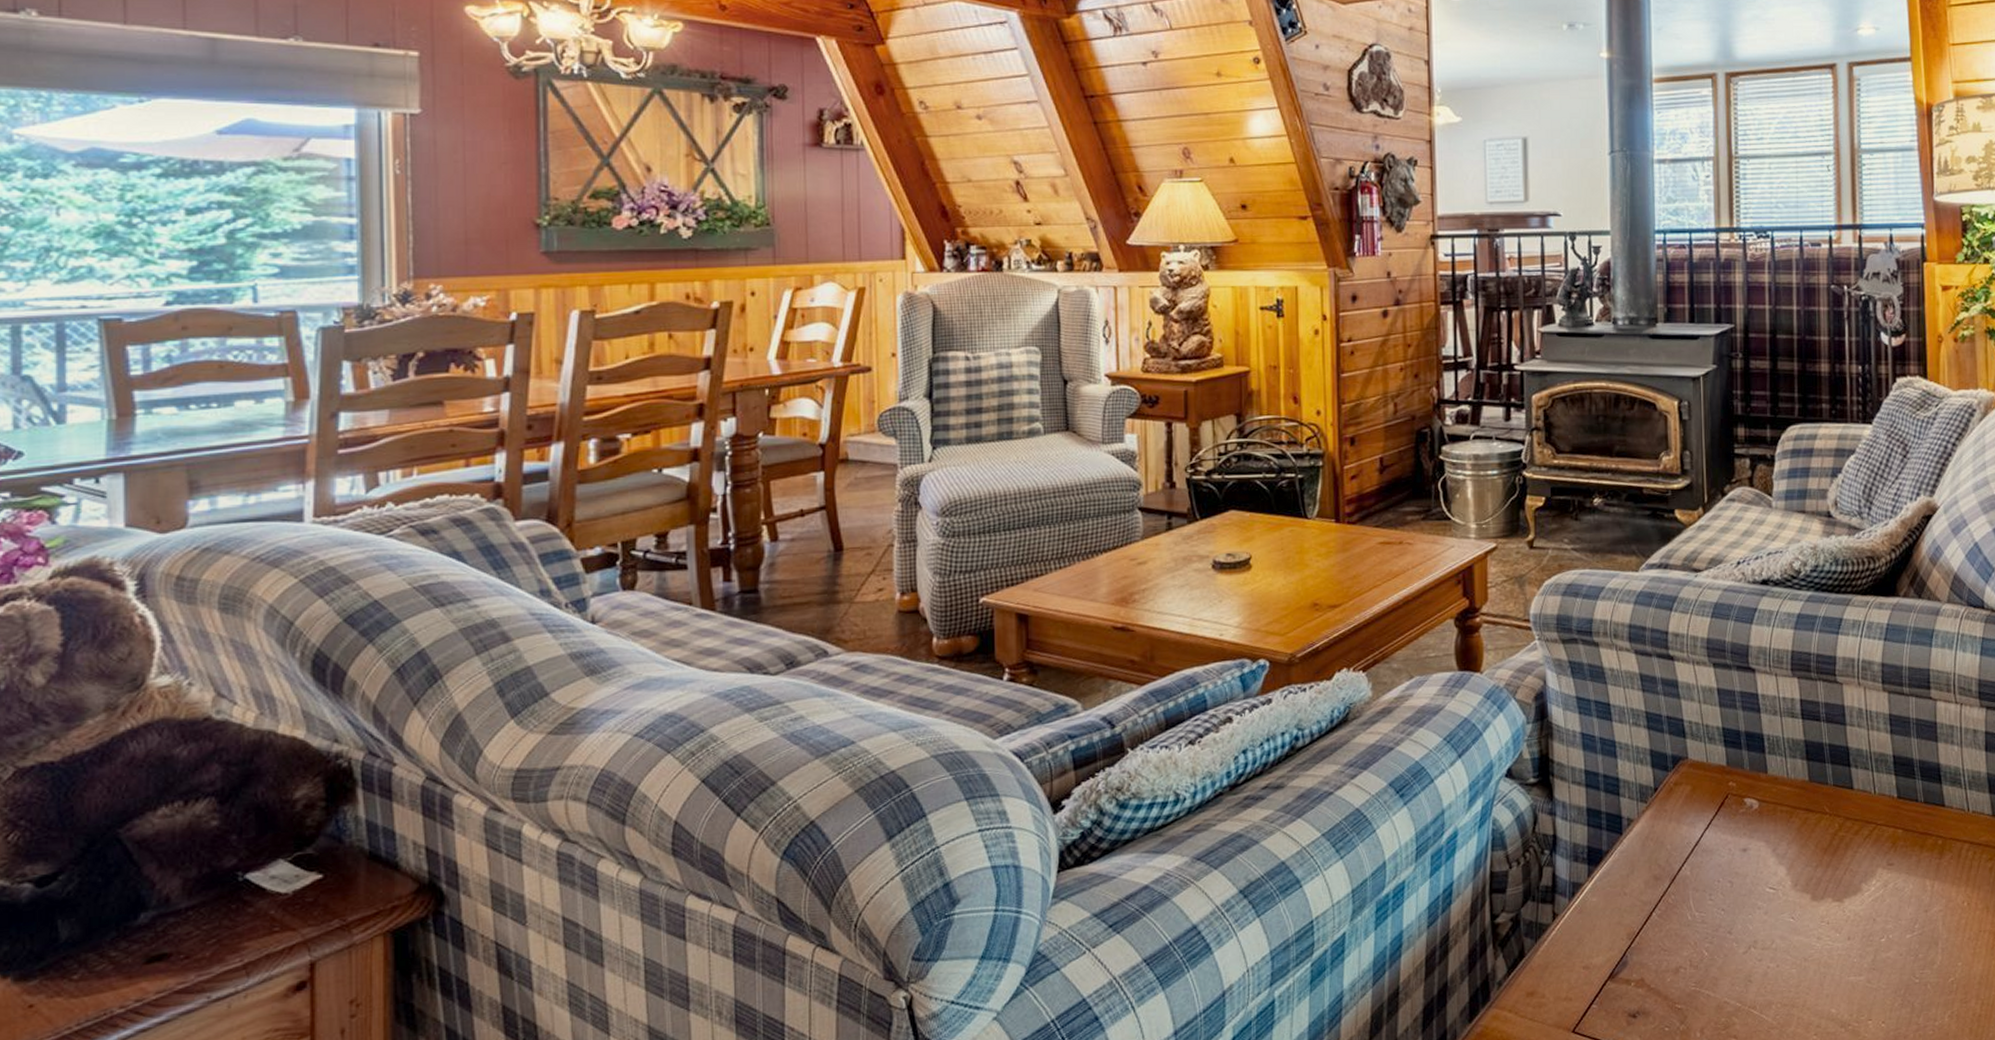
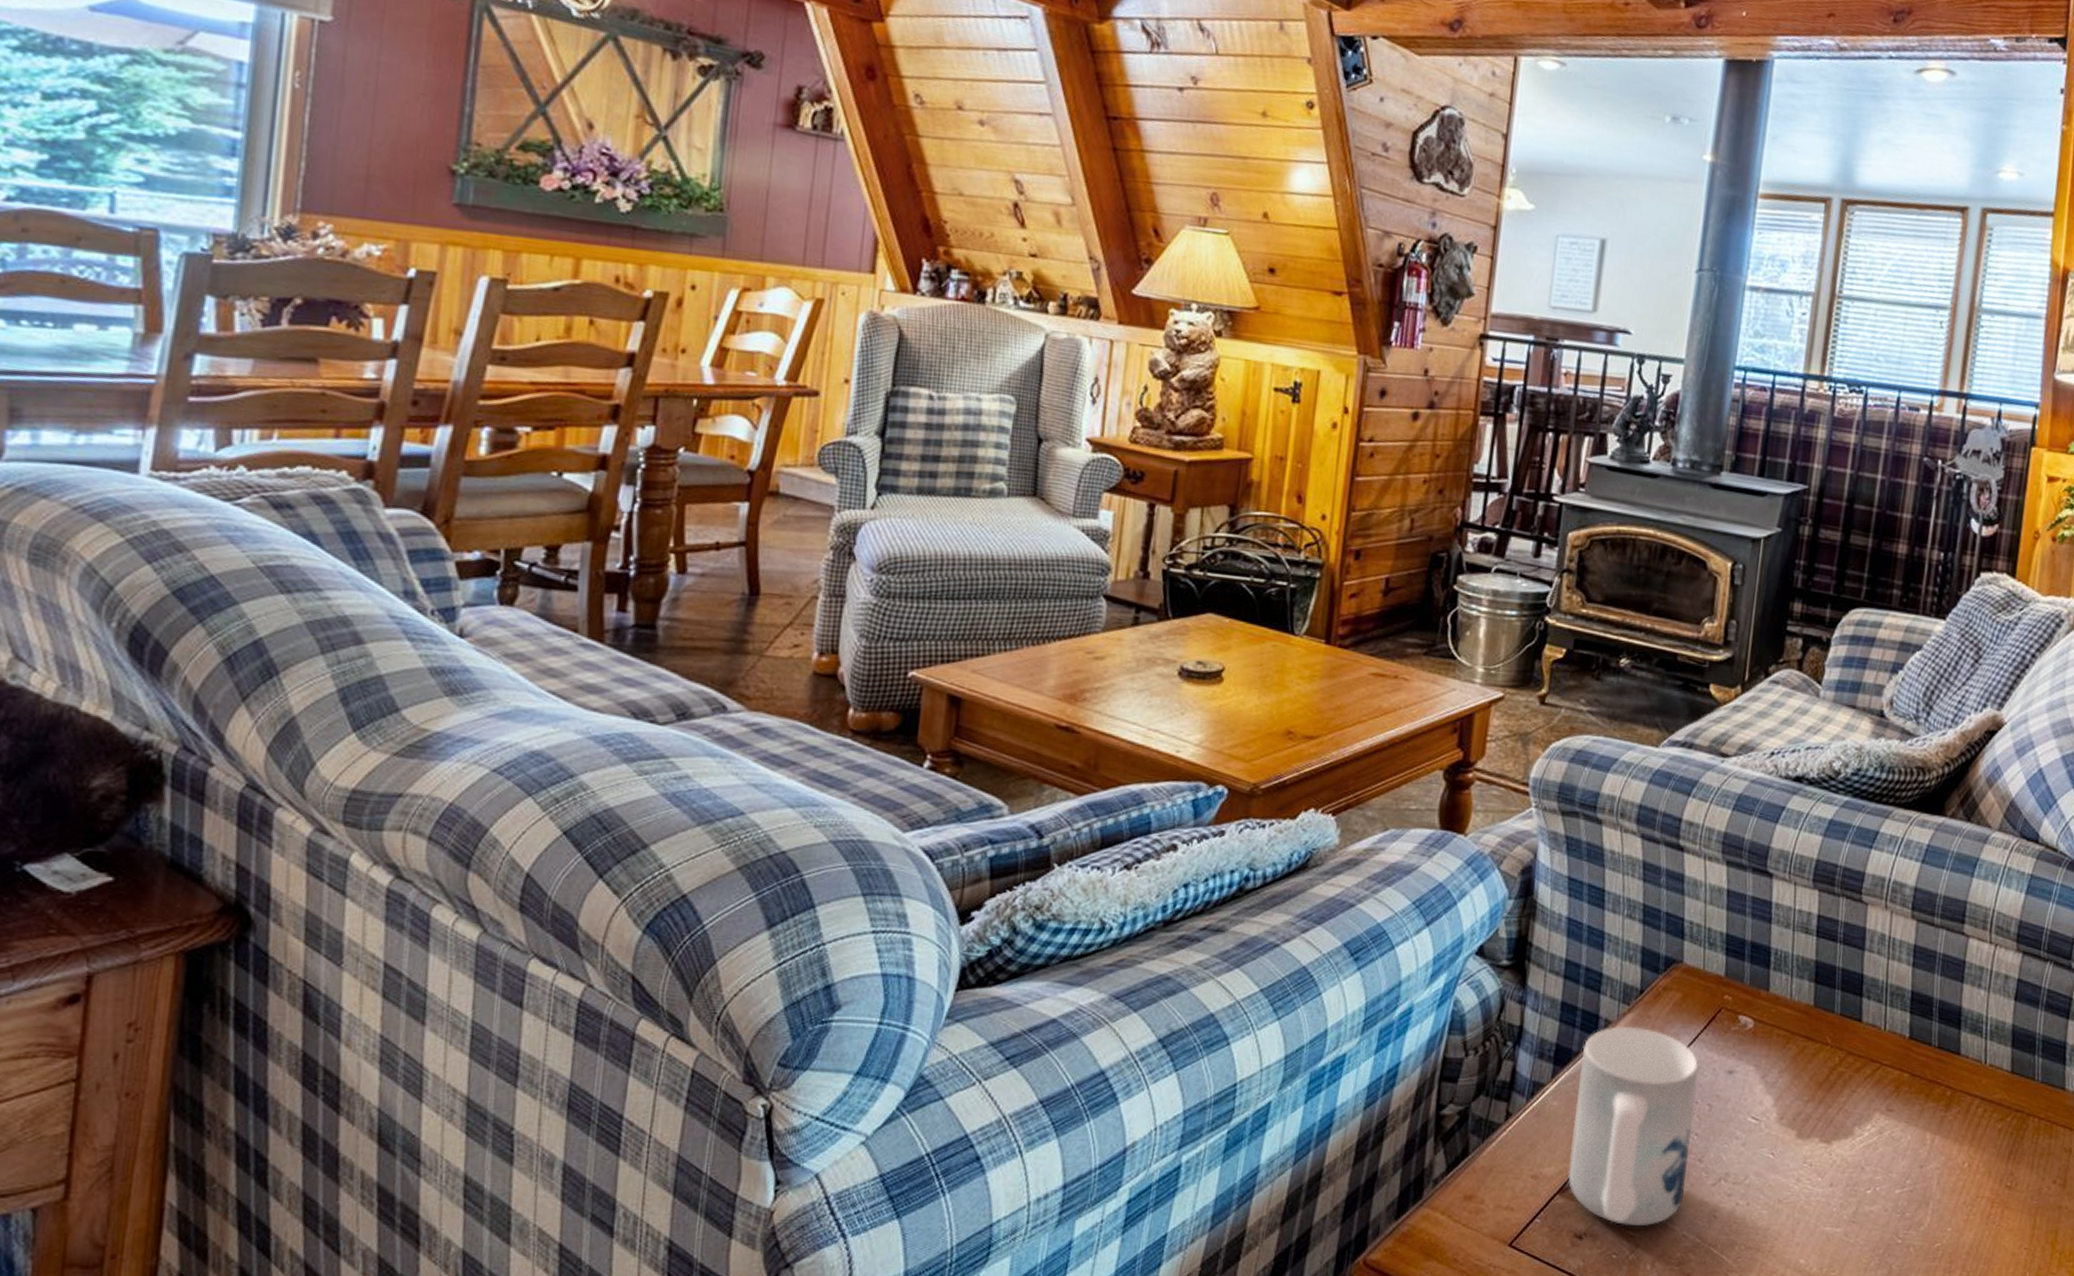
mug: none [1611,821,1719,1000] -> present [1568,1025,1699,1226]

